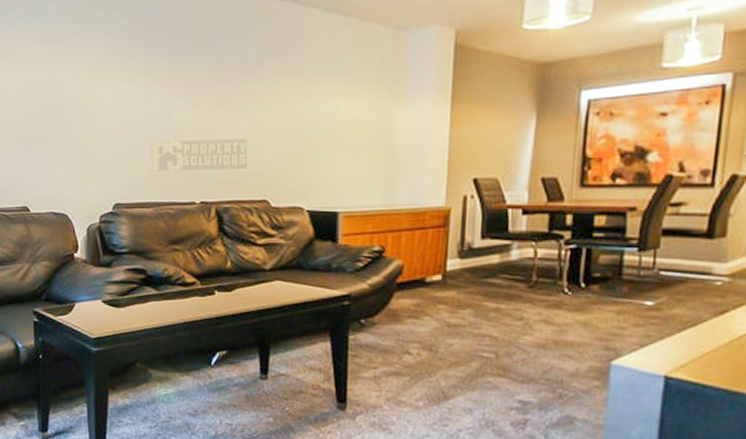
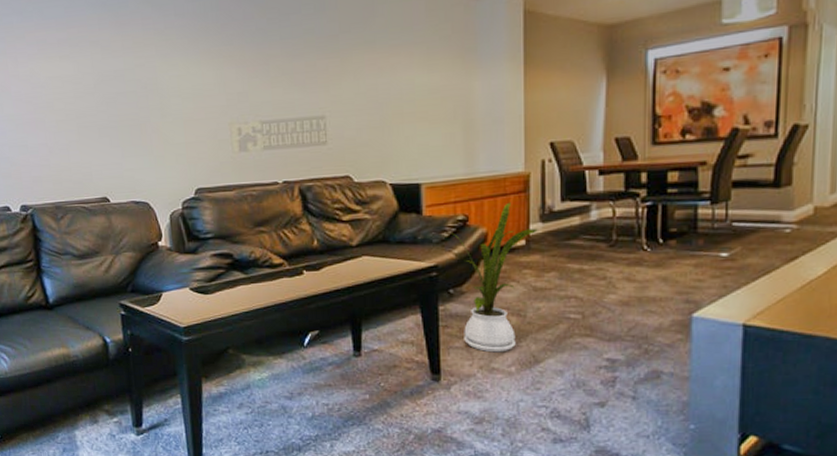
house plant: none [367,236,455,386] -> present [452,202,538,353]

